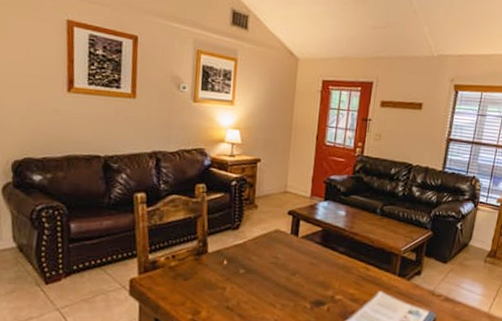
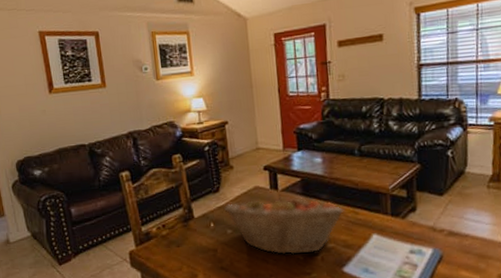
fruit basket: none [239,241,357,302] -> present [223,194,344,255]

